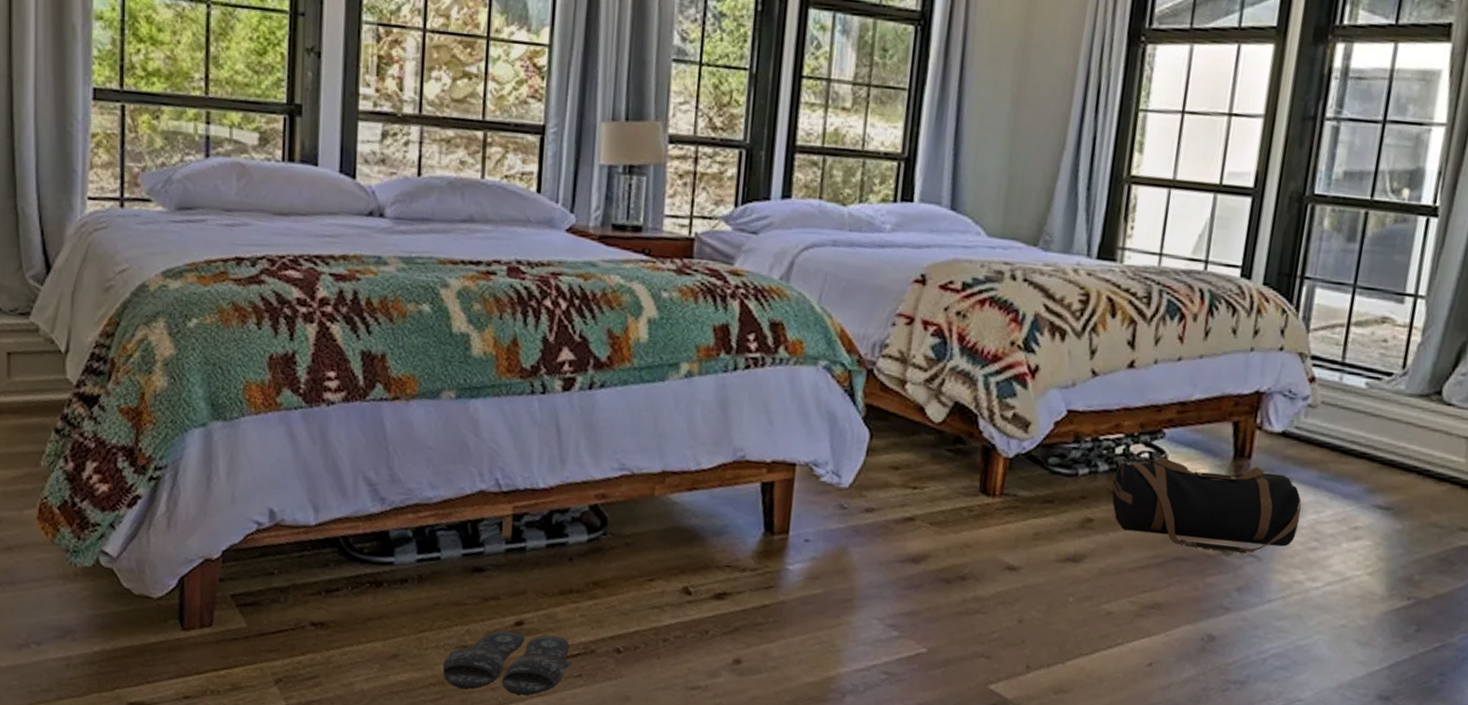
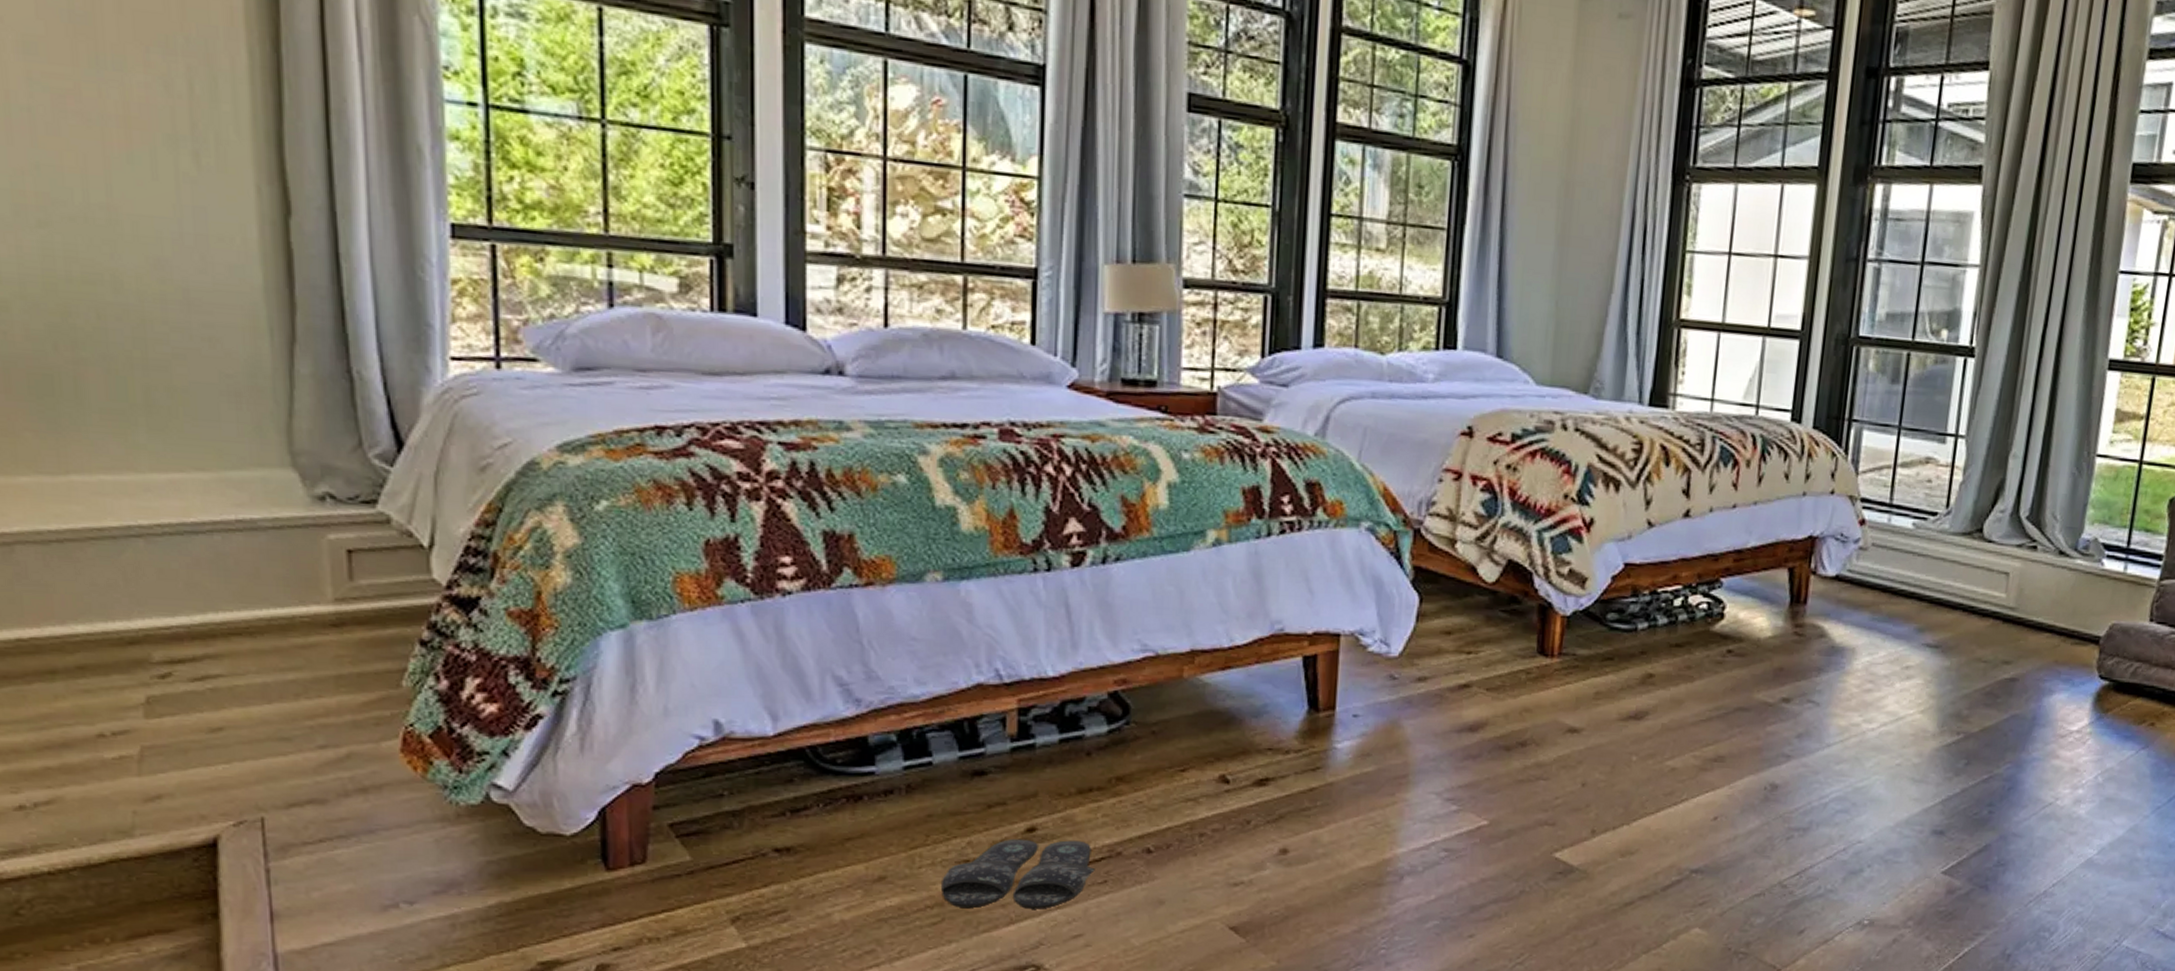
duffel bag: present [1111,457,1302,553] -> none [1670,607,1856,699]

